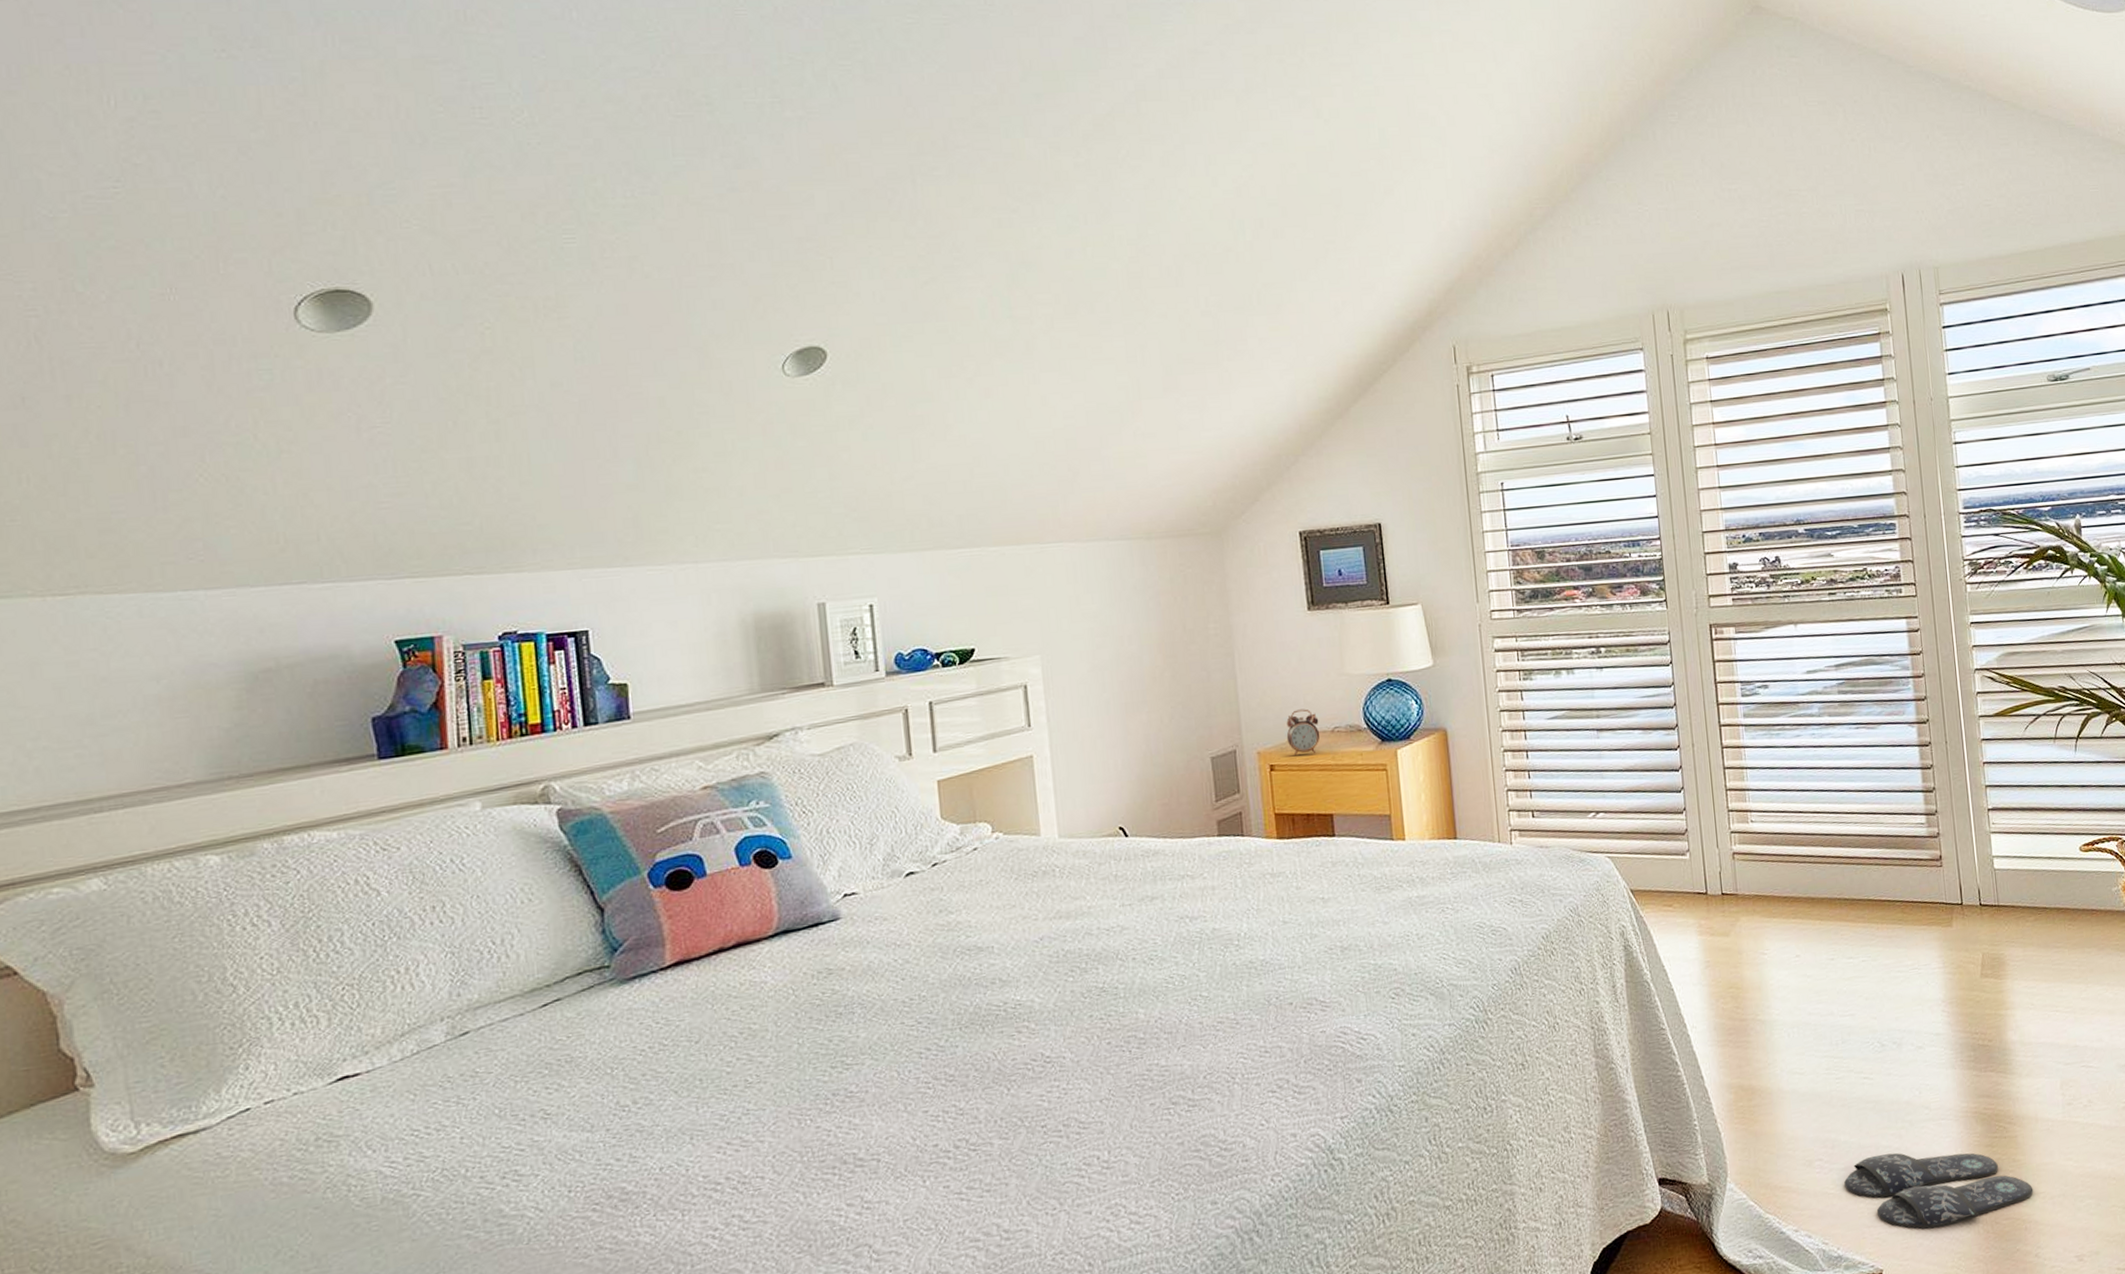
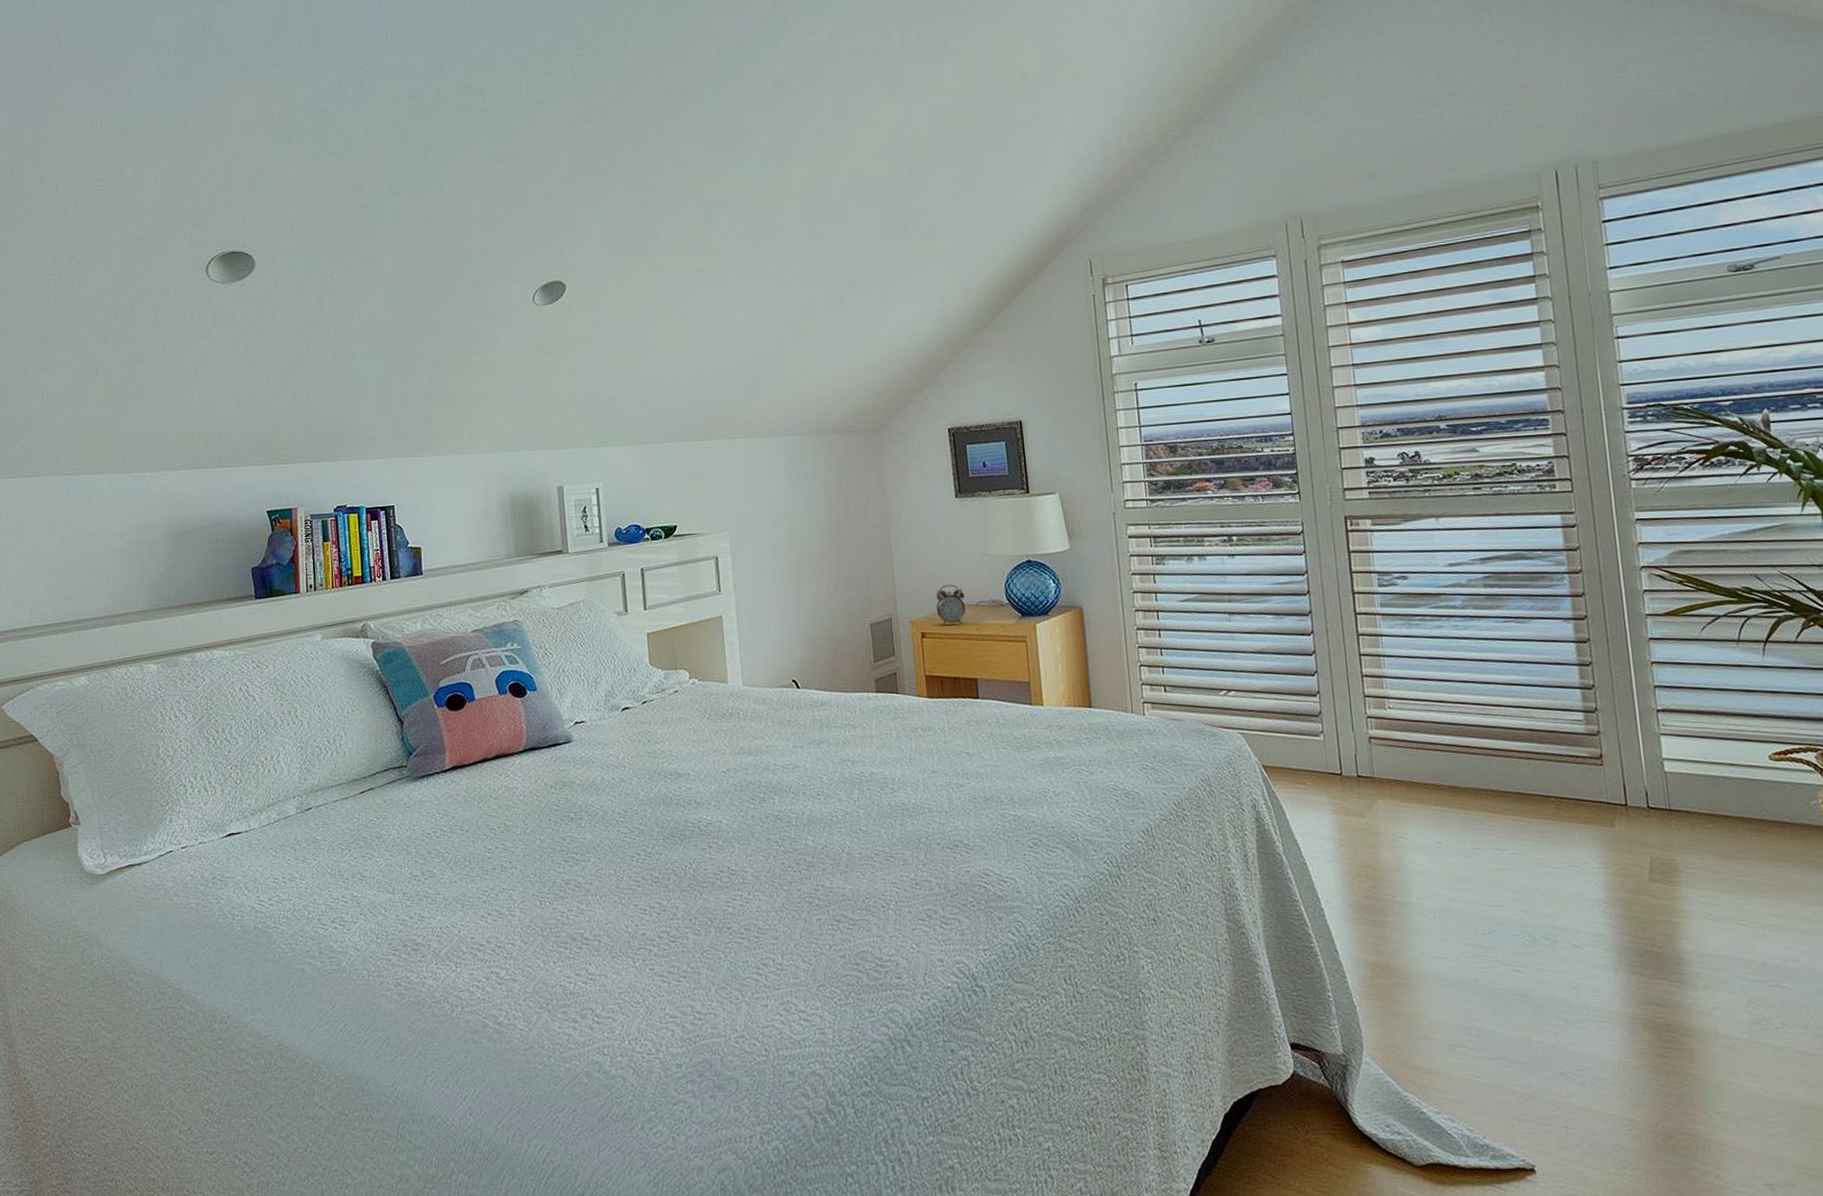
slippers: present [1844,1152,2034,1229] -> none [1491,1049,1713,1132]

